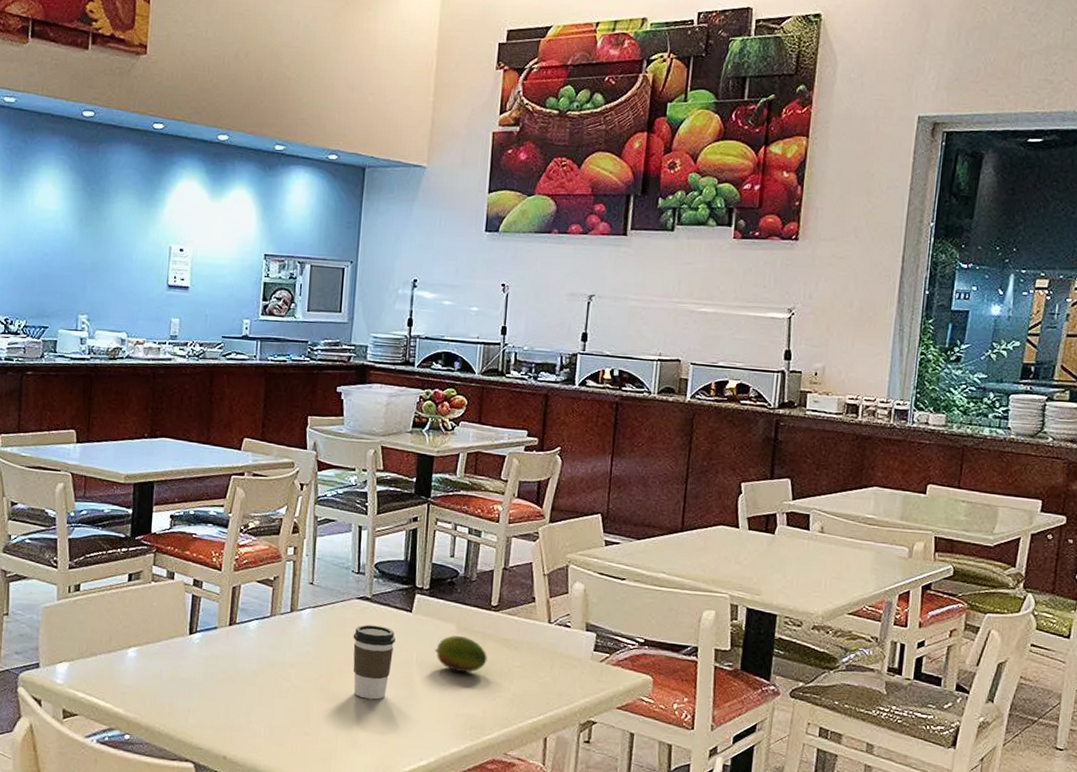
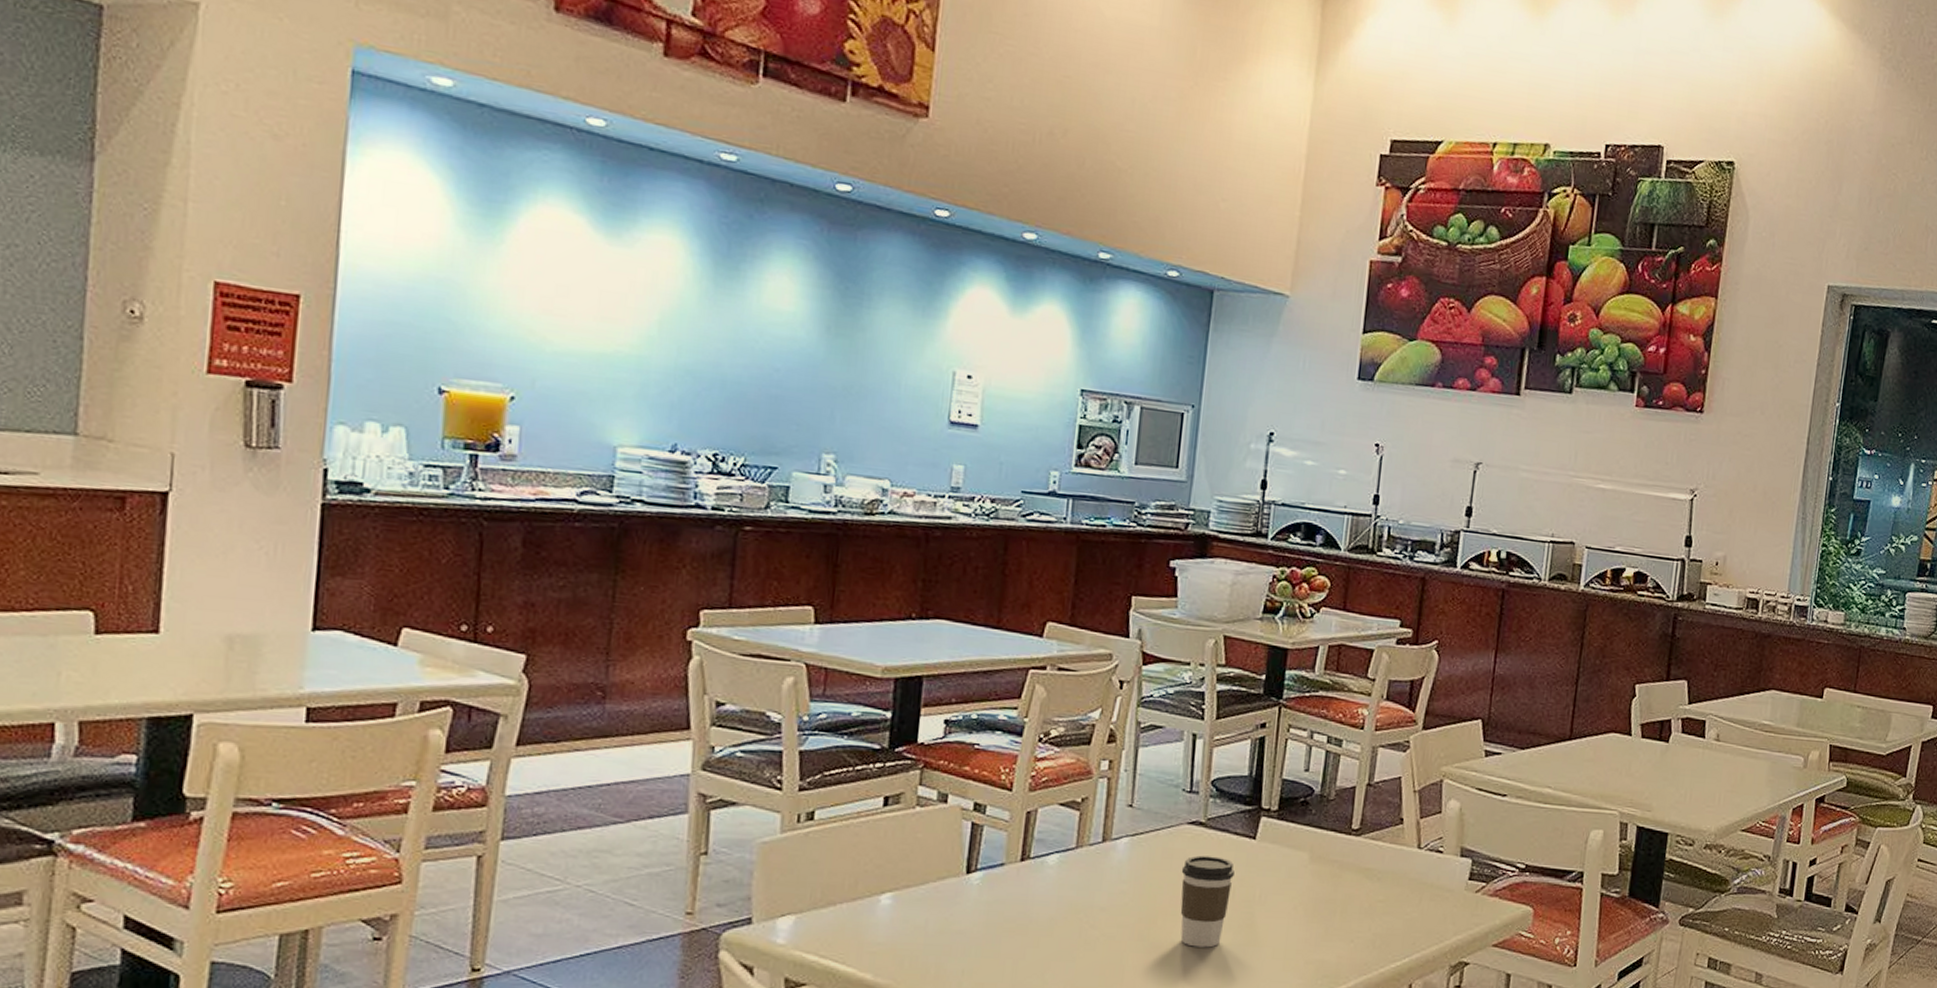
fruit: present [435,635,487,673] -> none [1282,866,1345,911]

